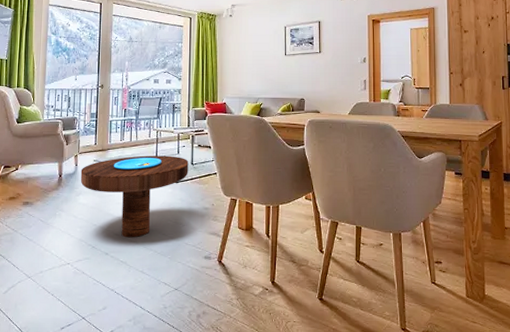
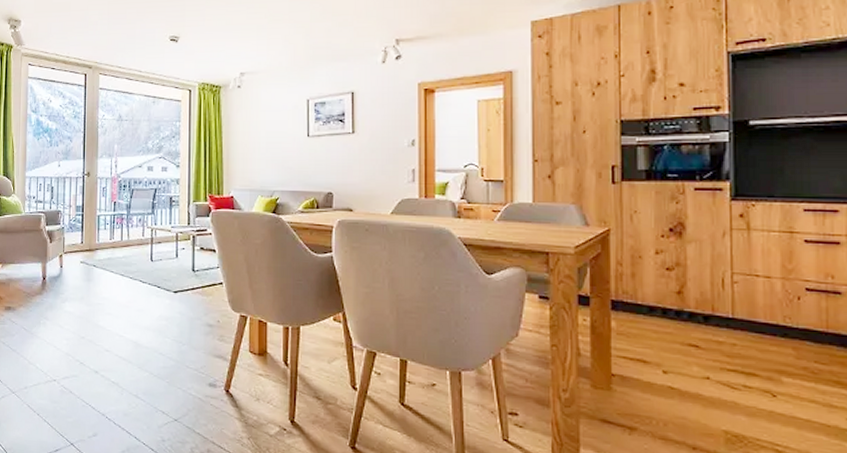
side table: present [80,155,189,238] -> none [66,258,189,356]

